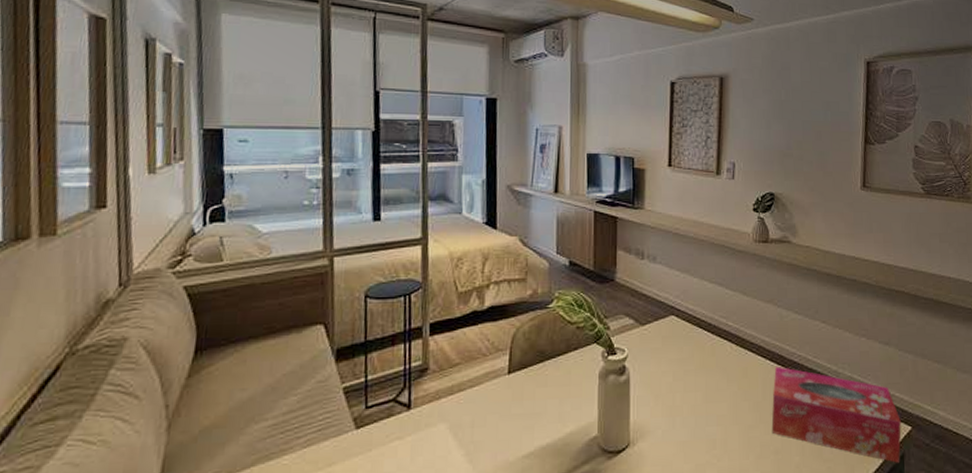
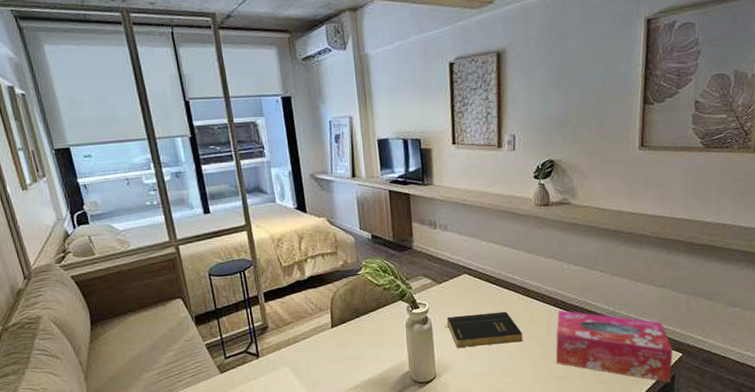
book: none [645,364,735,408] -> present [445,311,523,348]

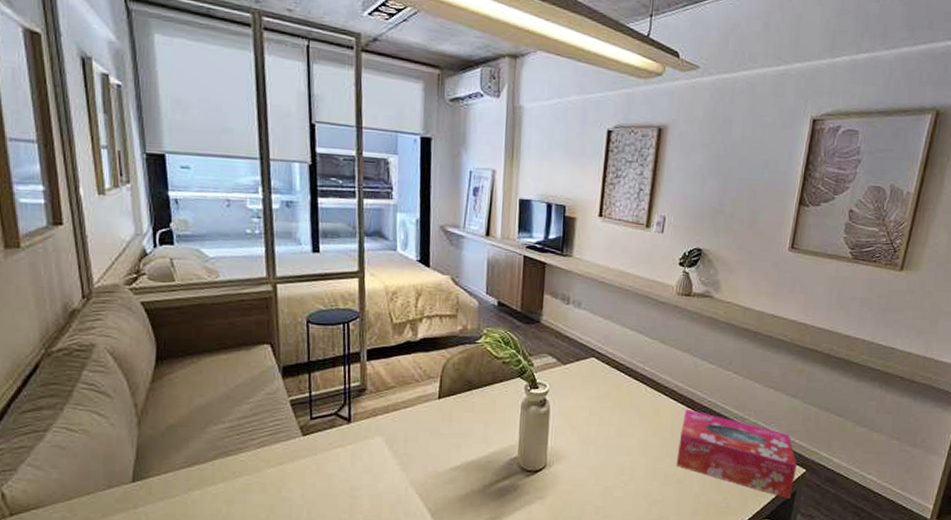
book: present [445,311,523,348] -> none [563,401,646,438]

